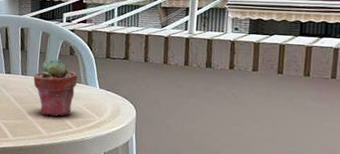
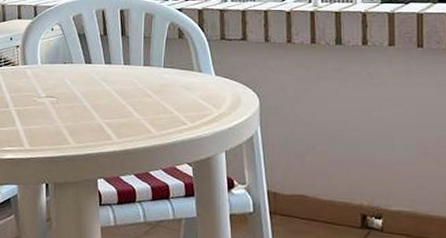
potted succulent: present [33,58,77,117] -> none [137,42,189,112]

